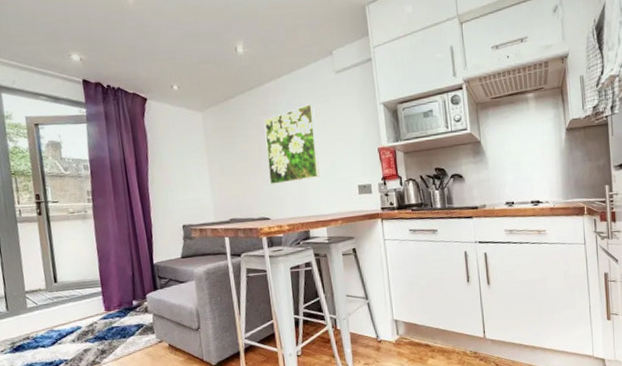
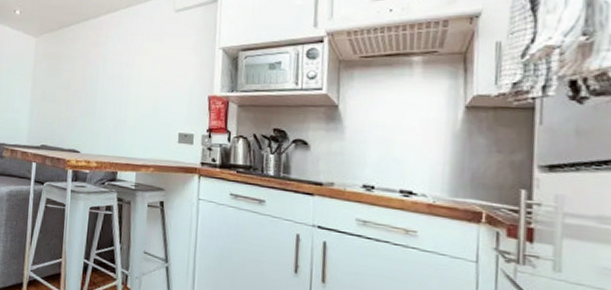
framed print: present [263,103,320,185] -> none [86,39,146,119]

